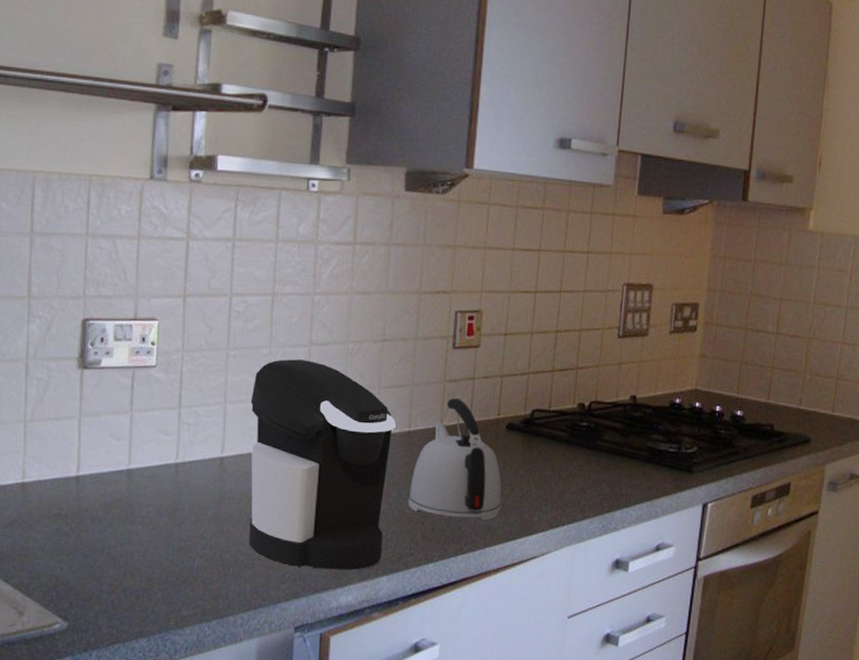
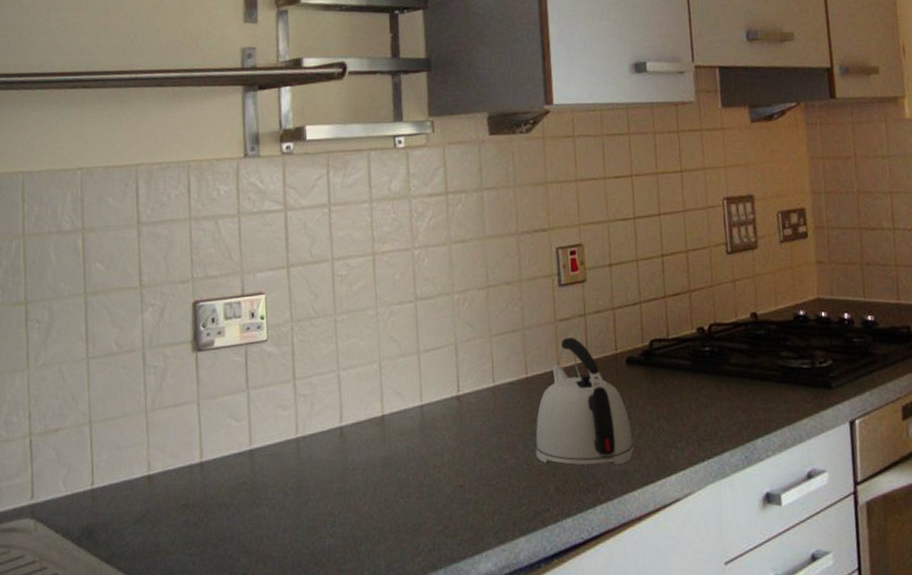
coffee maker: present [248,359,396,570] -> none [363,316,516,536]

